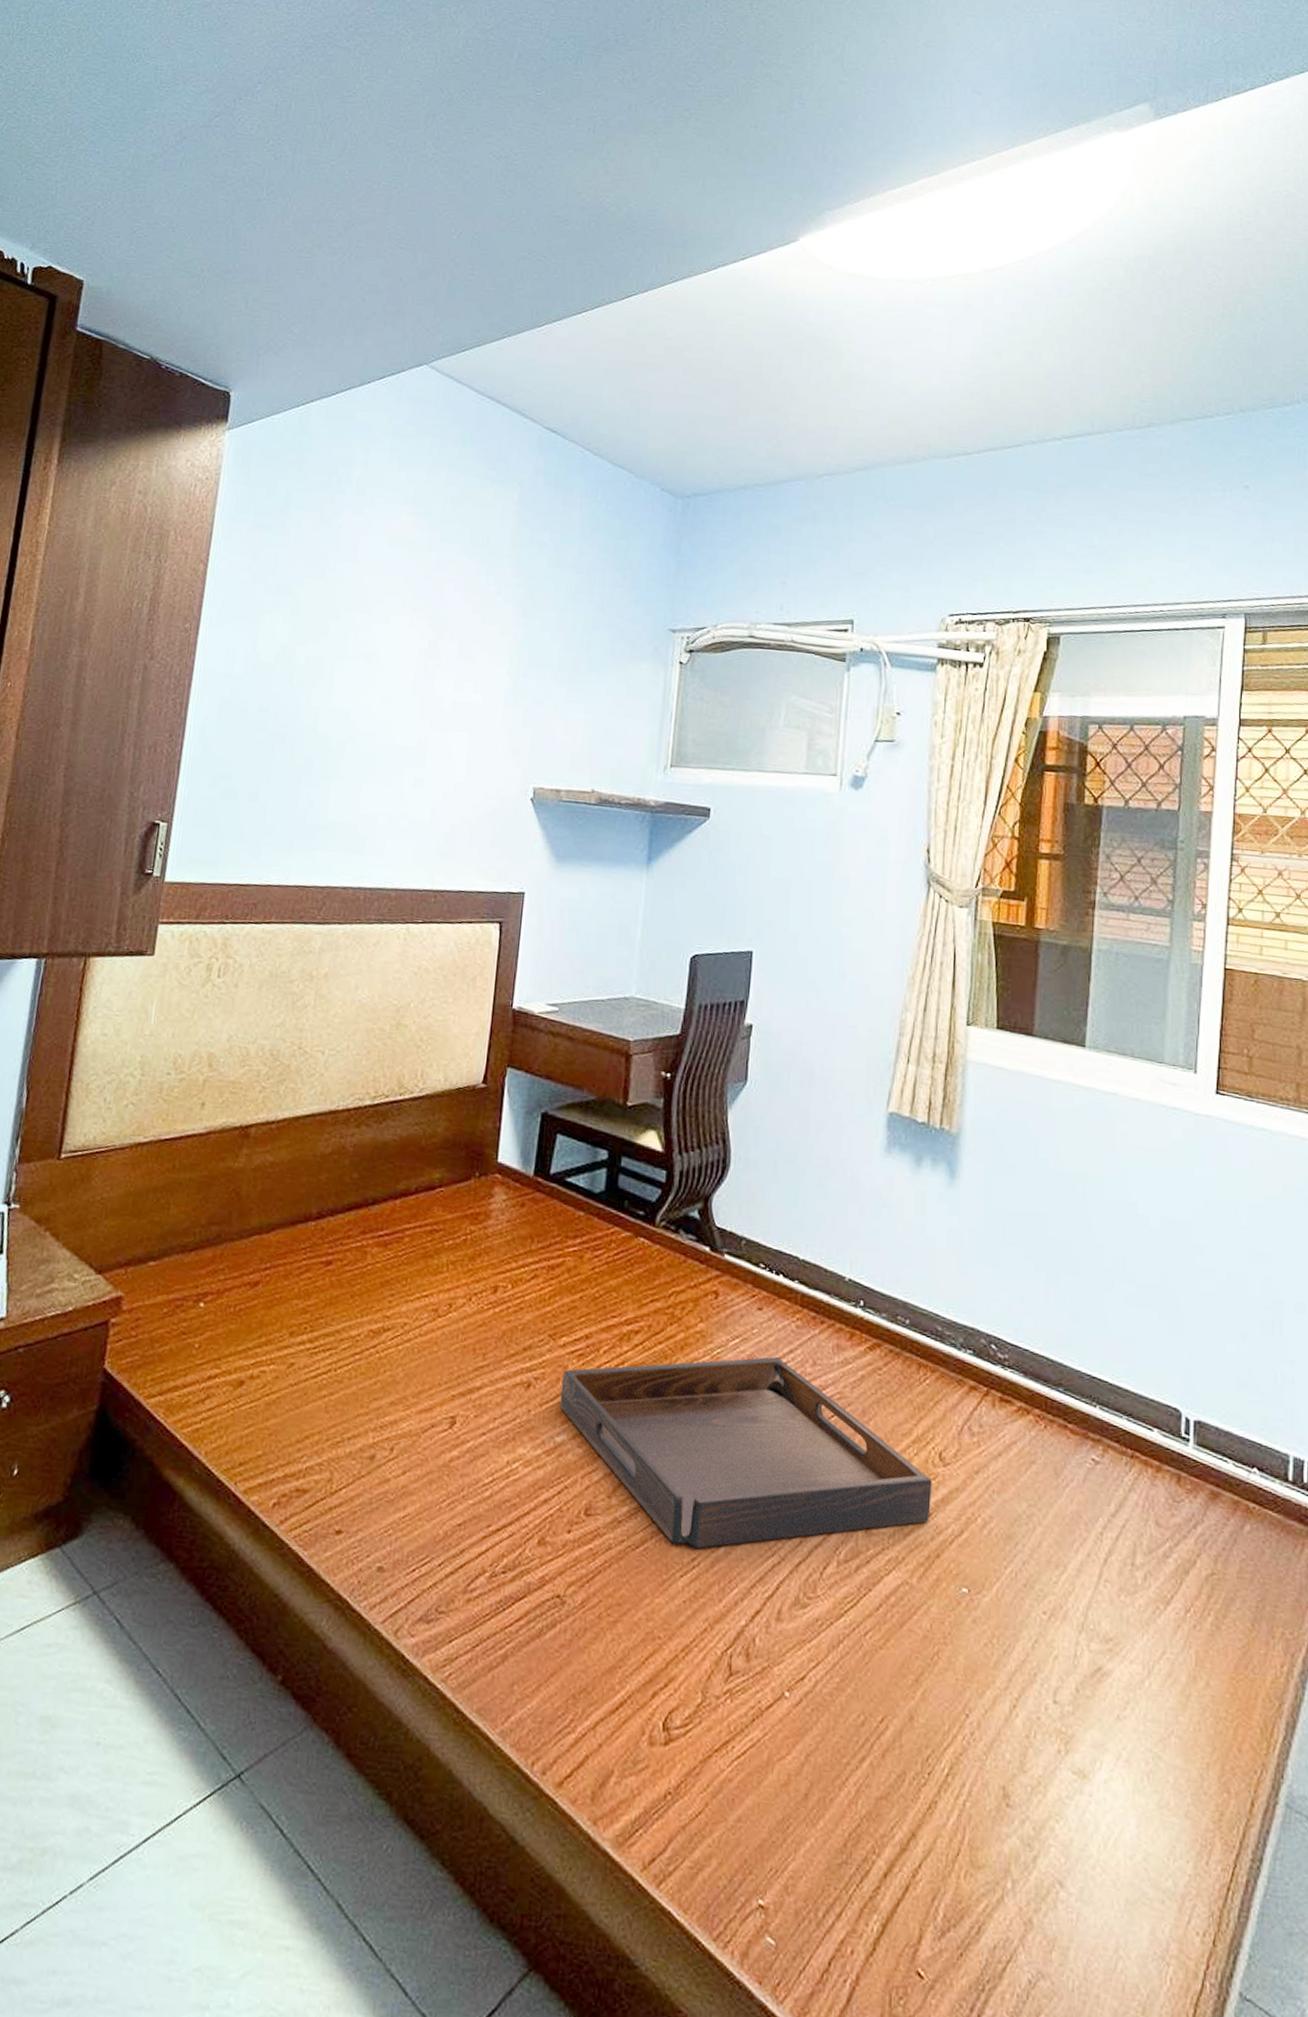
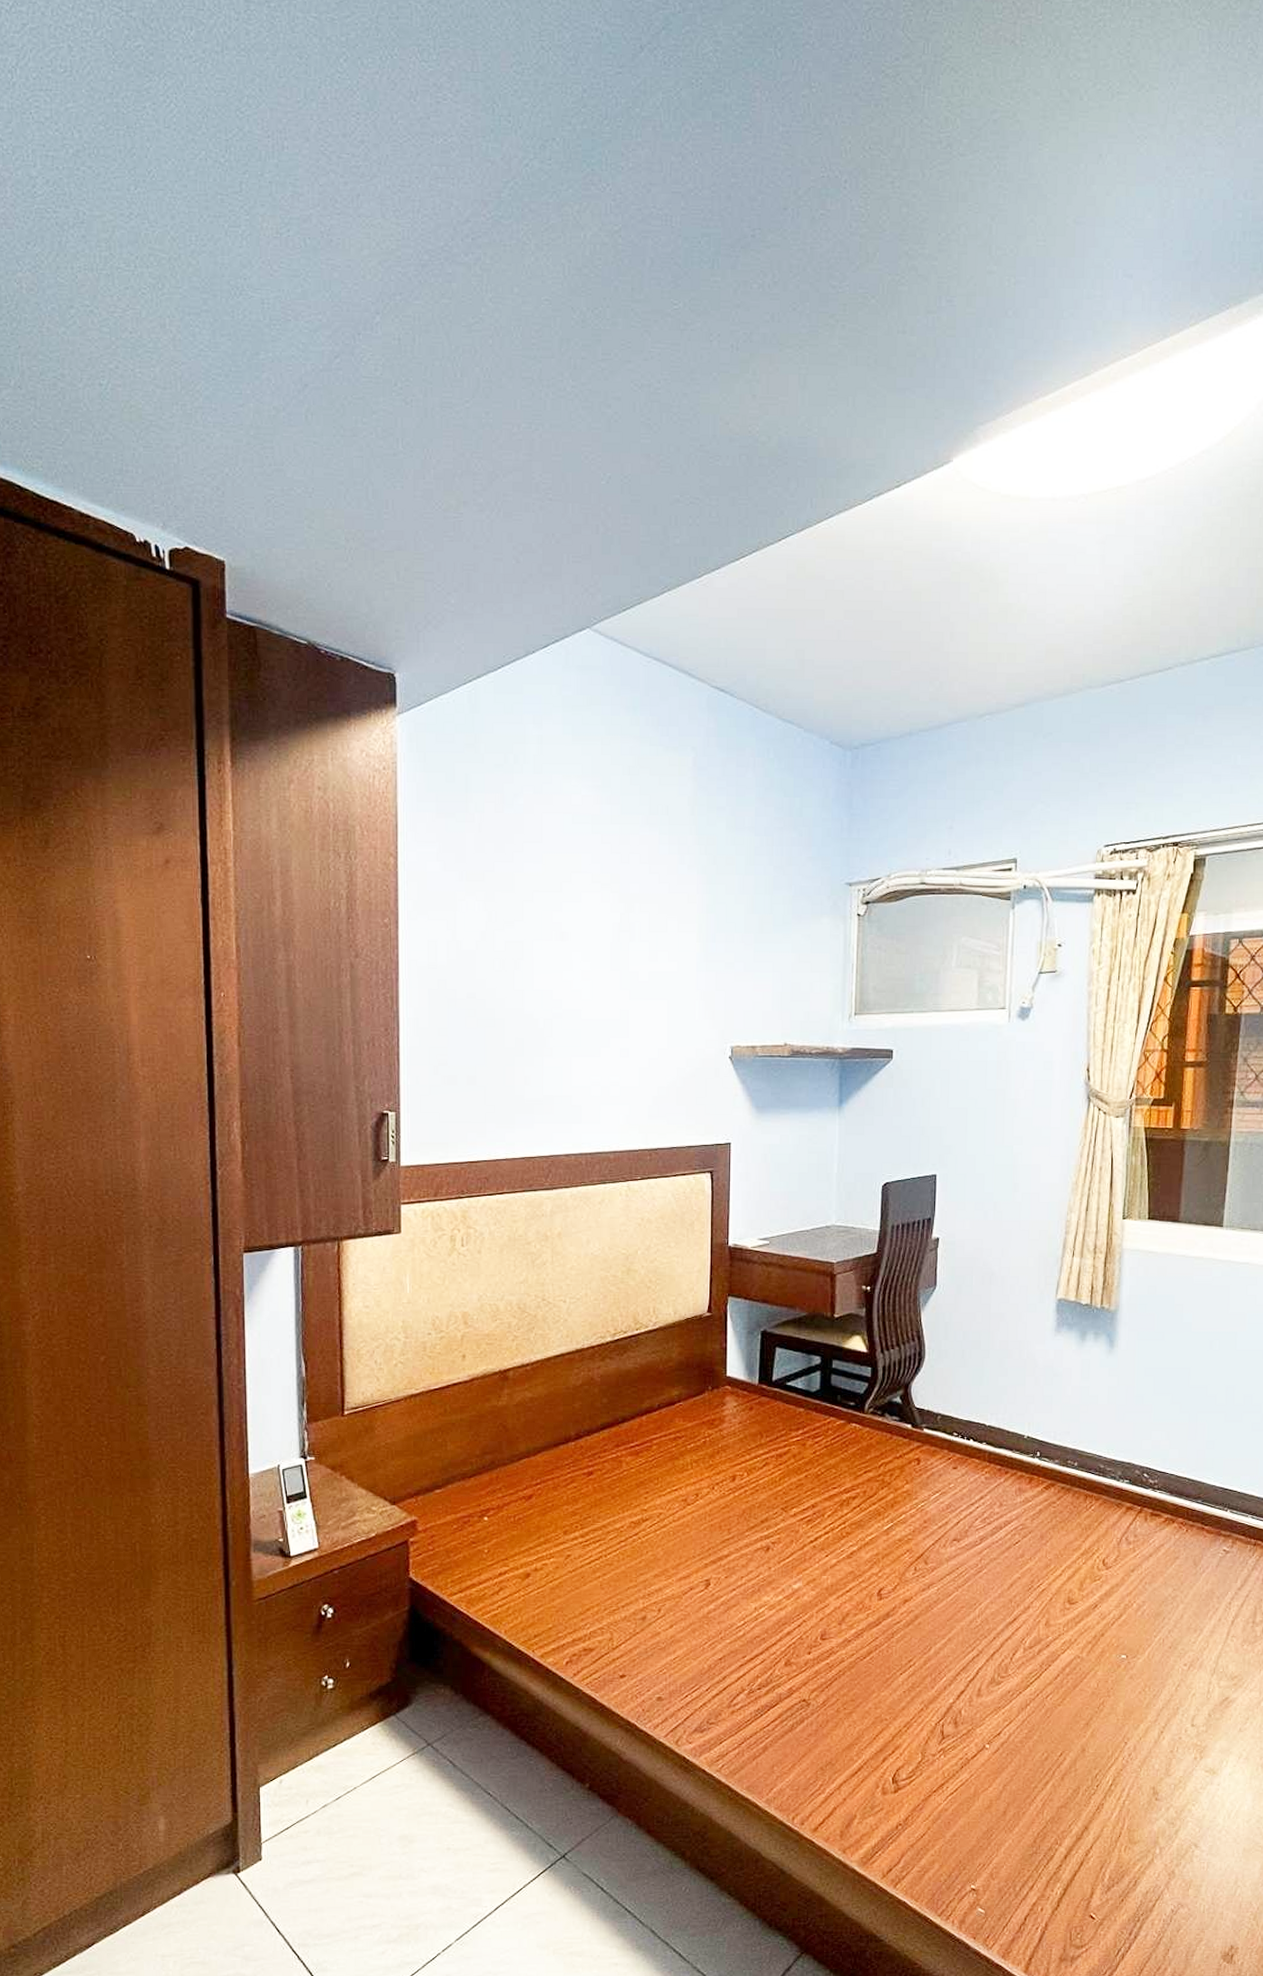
serving tray: present [560,1357,932,1549] -> none [794,1504,1097,1652]

